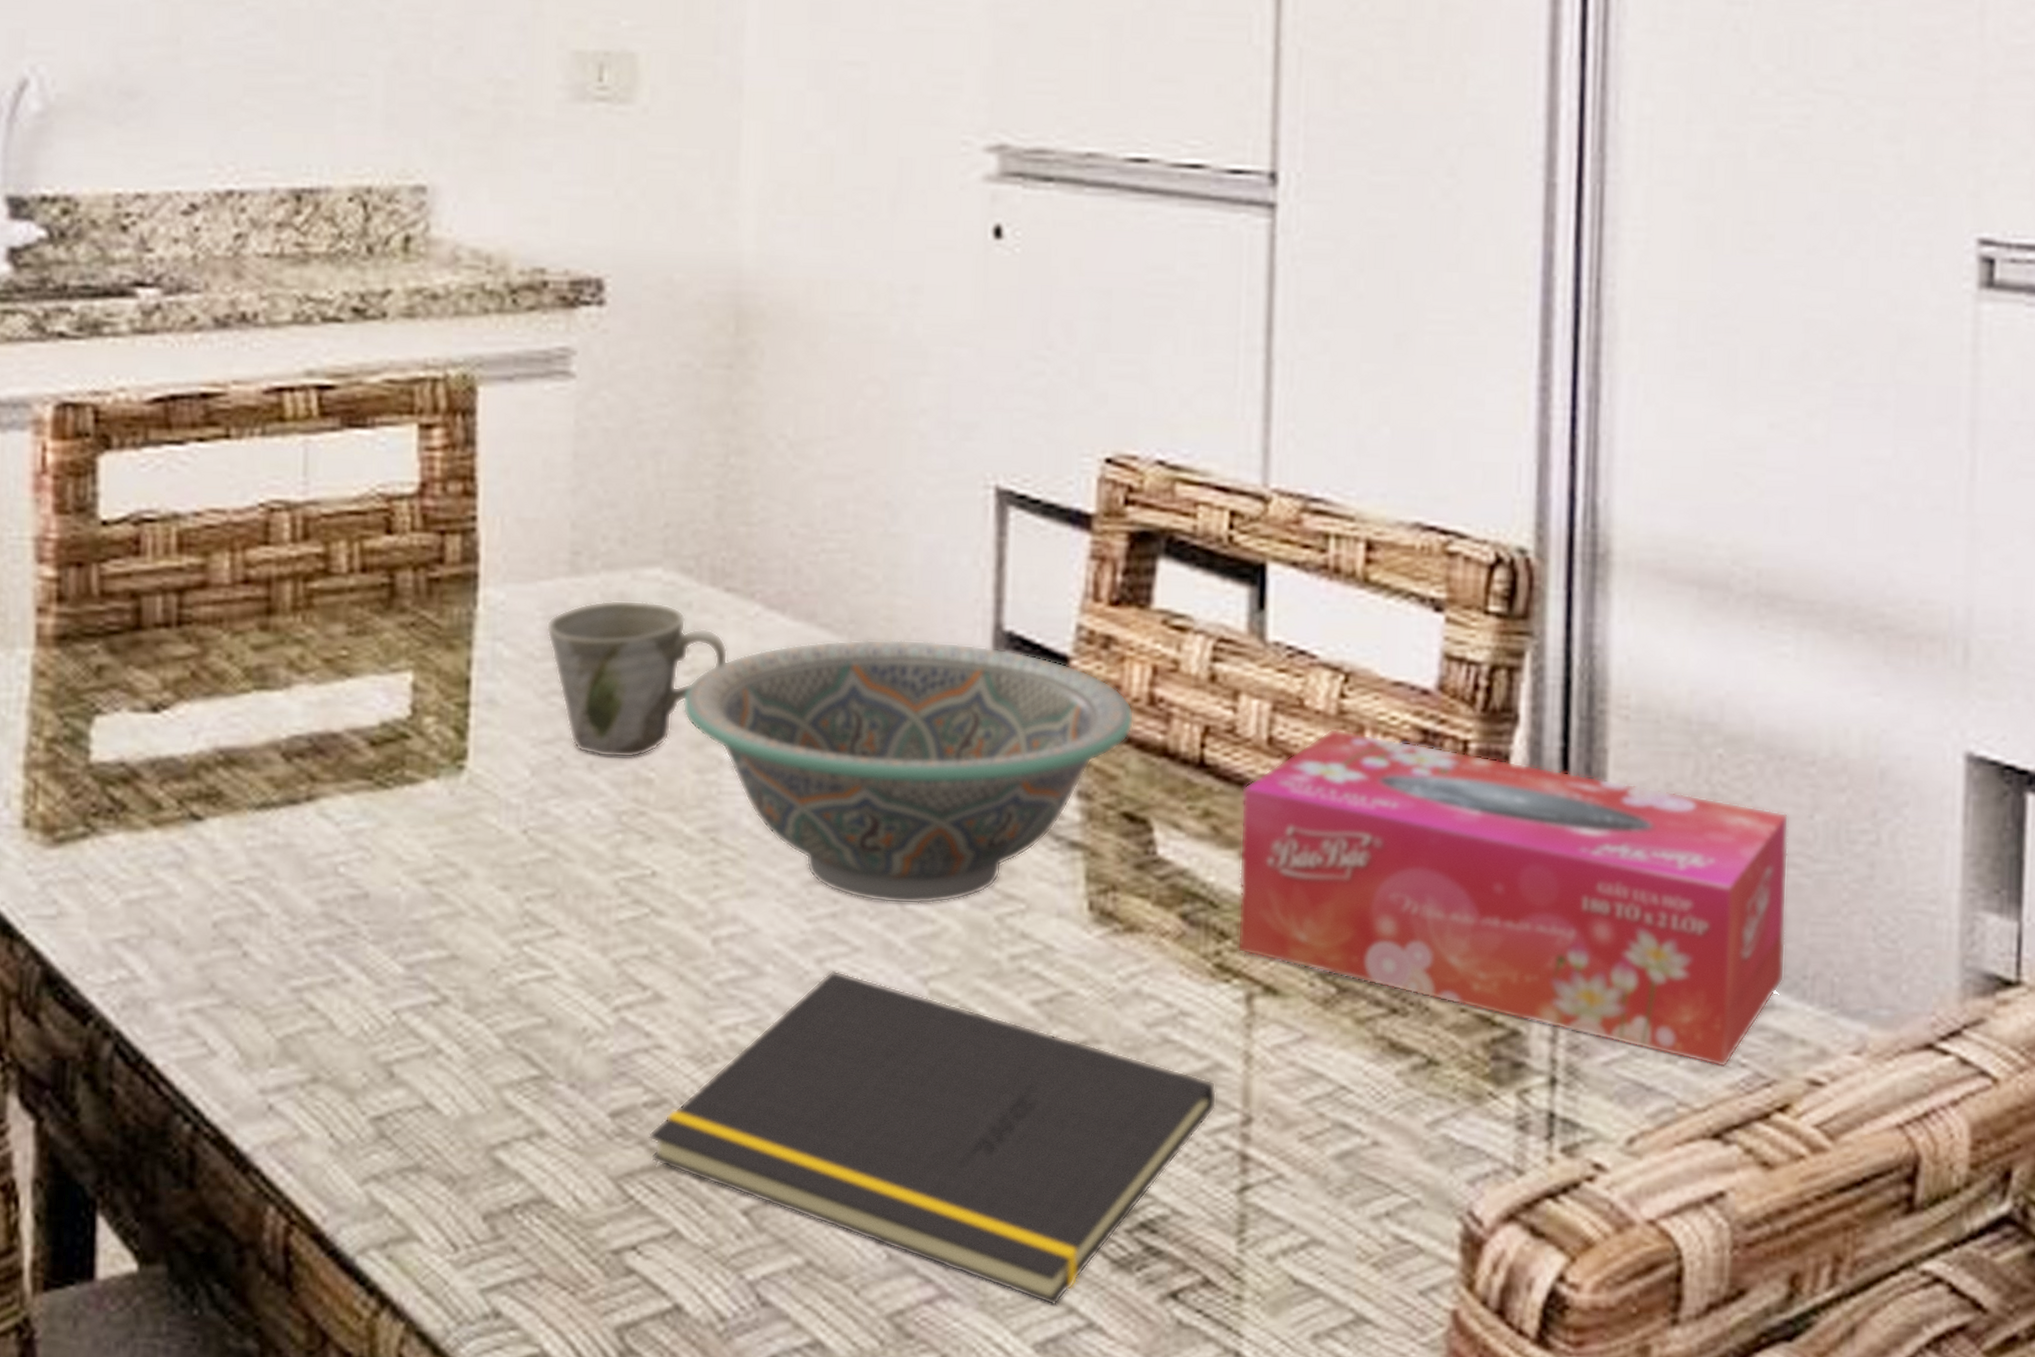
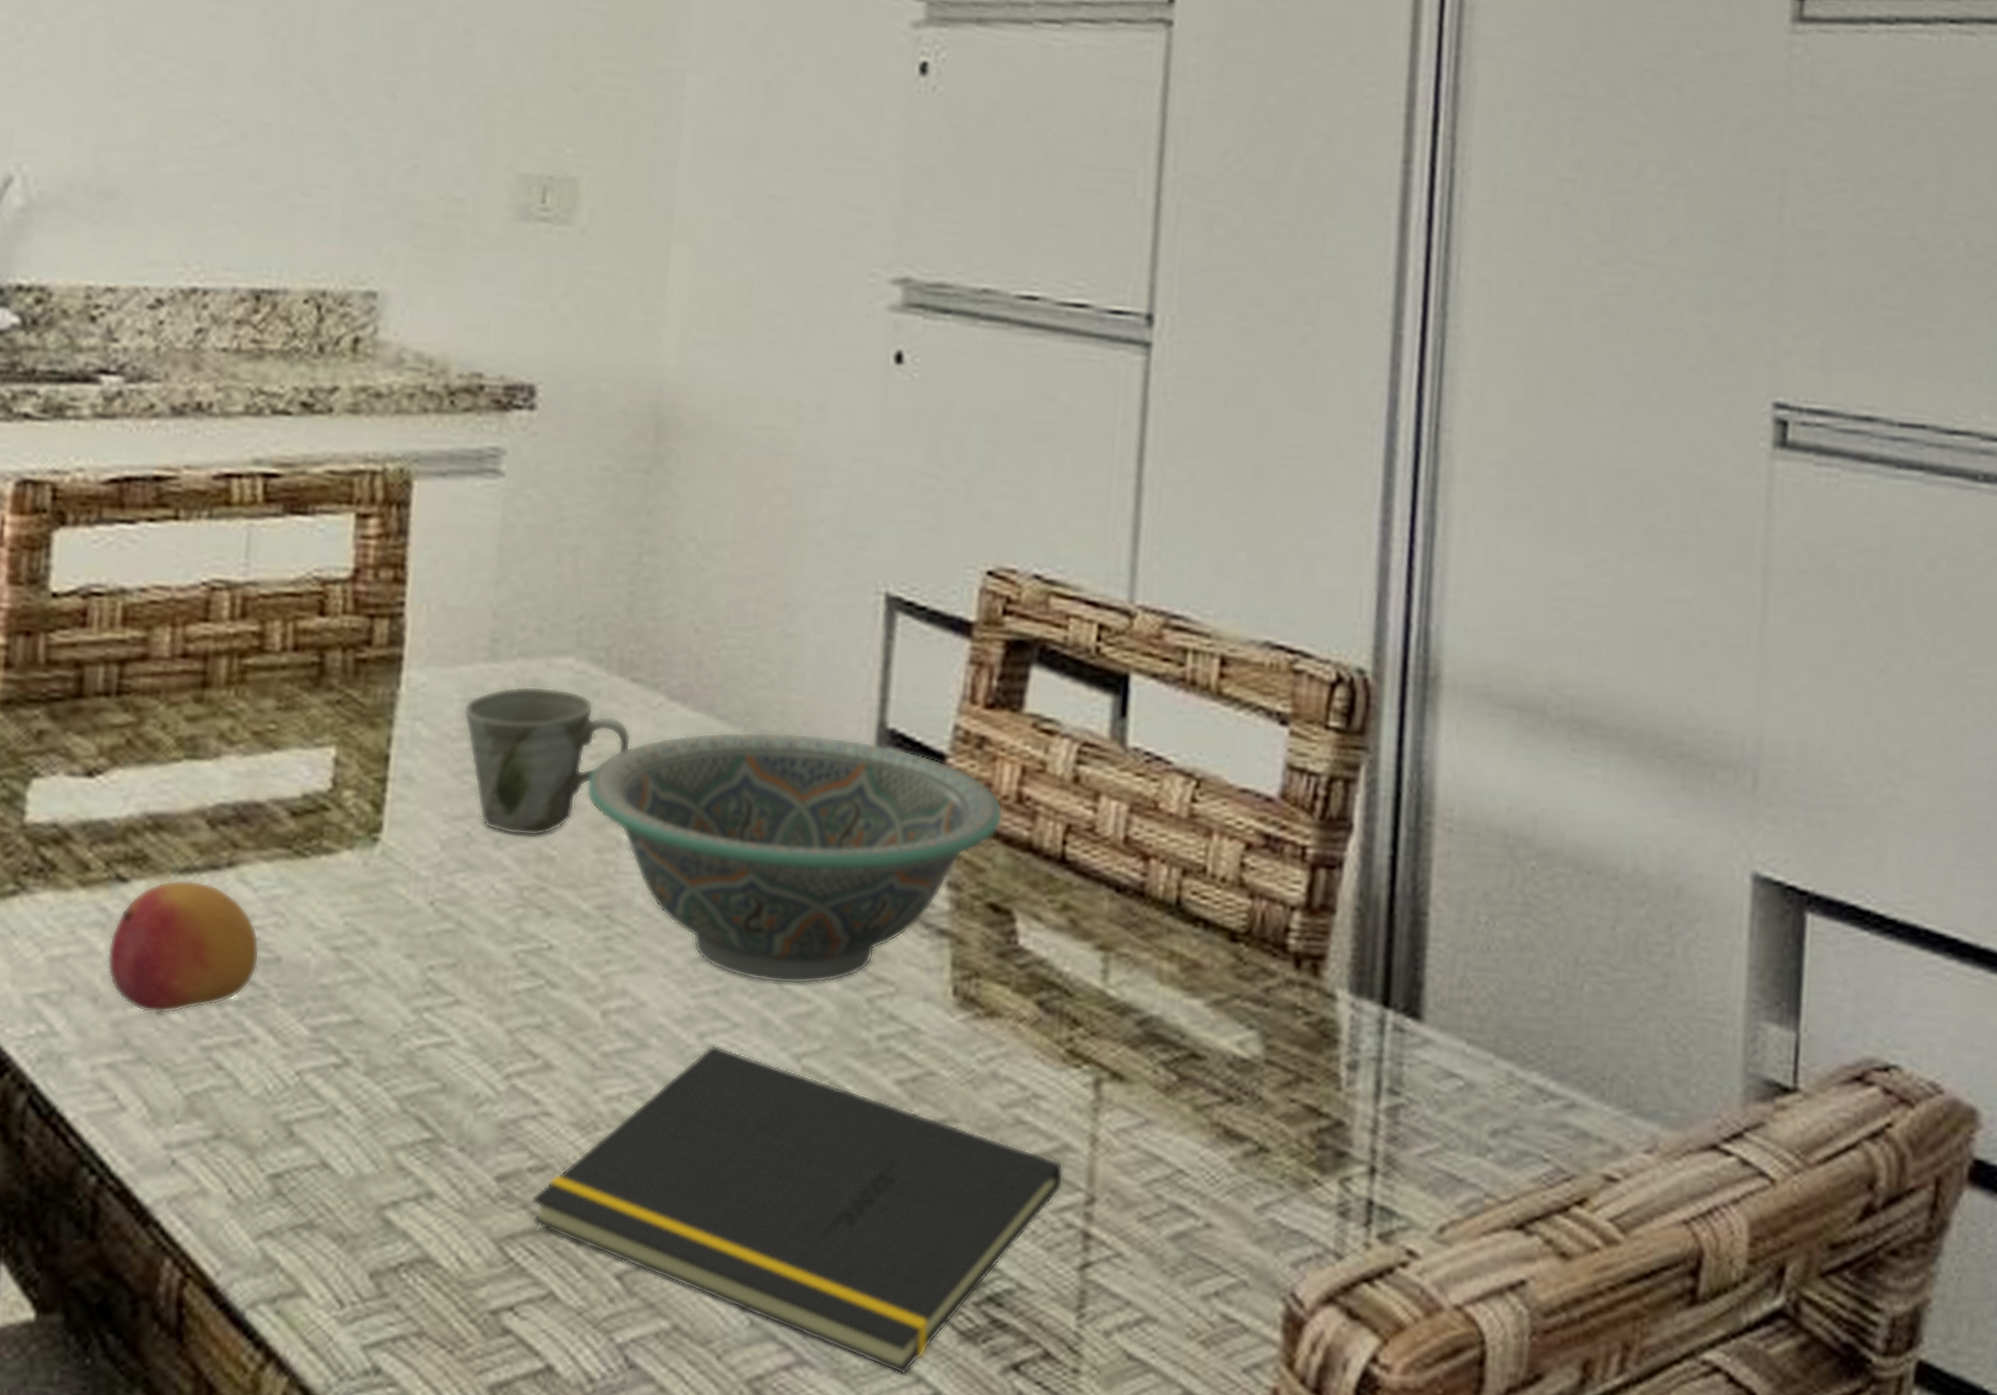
fruit: none [186,816,347,956] -> present [107,879,260,1014]
tissue box: present [1237,728,1789,1068] -> none [1088,830,1593,1162]

